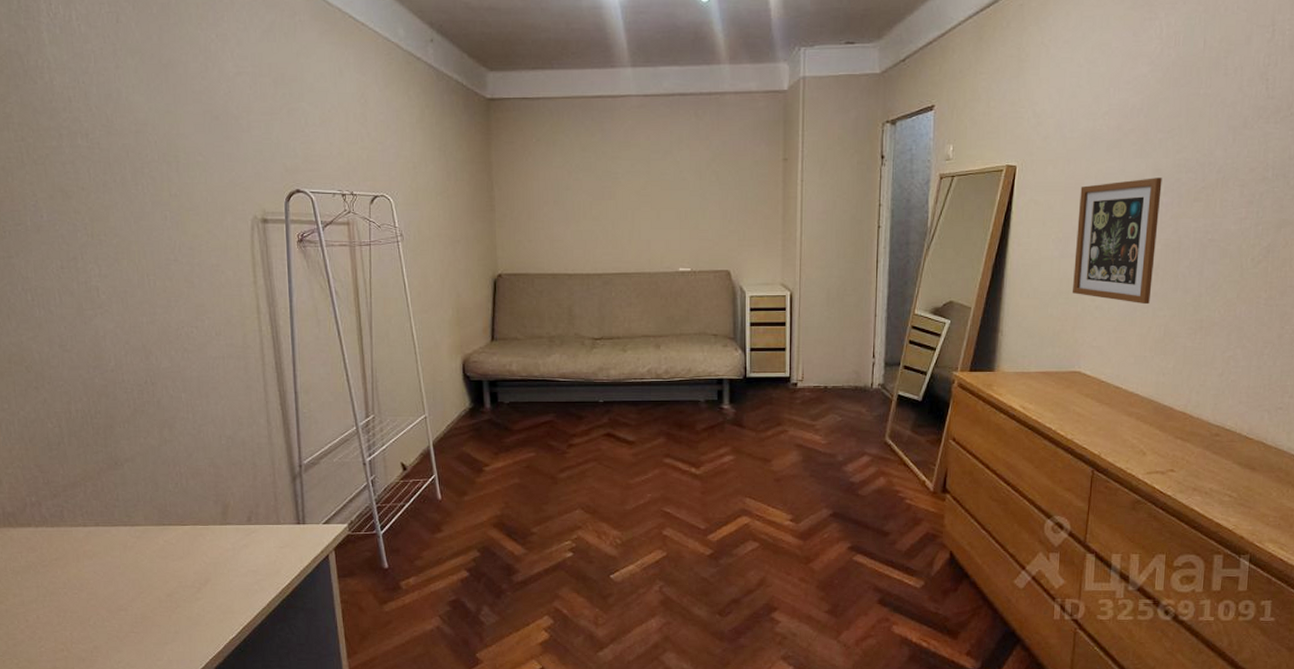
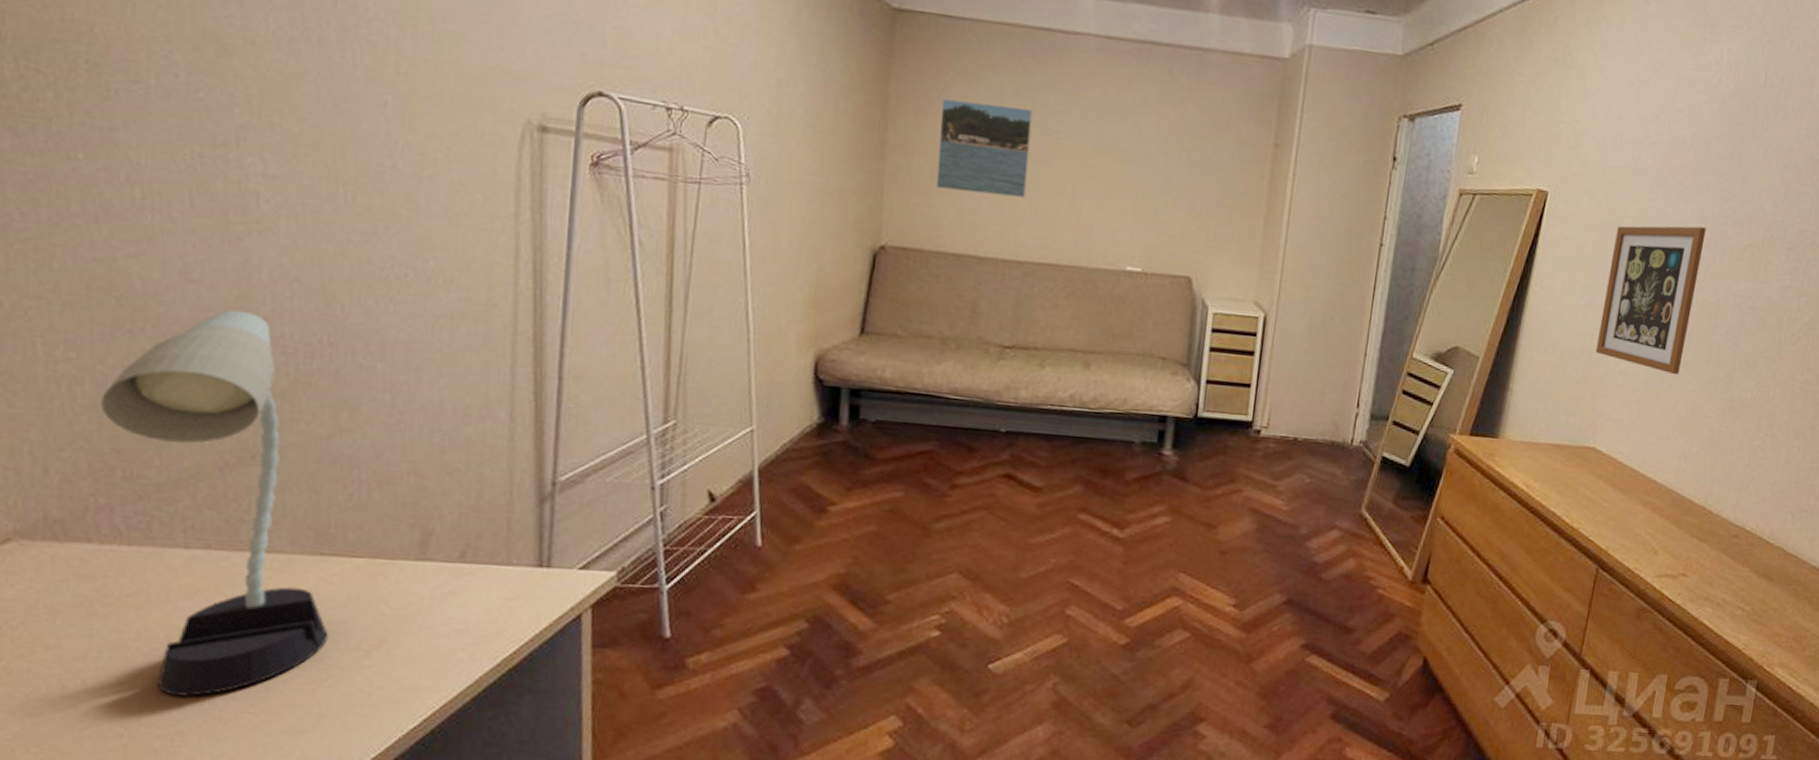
desk lamp: none [25,367,174,623] -> present [100,309,329,697]
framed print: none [530,158,598,228] -> present [935,98,1034,198]

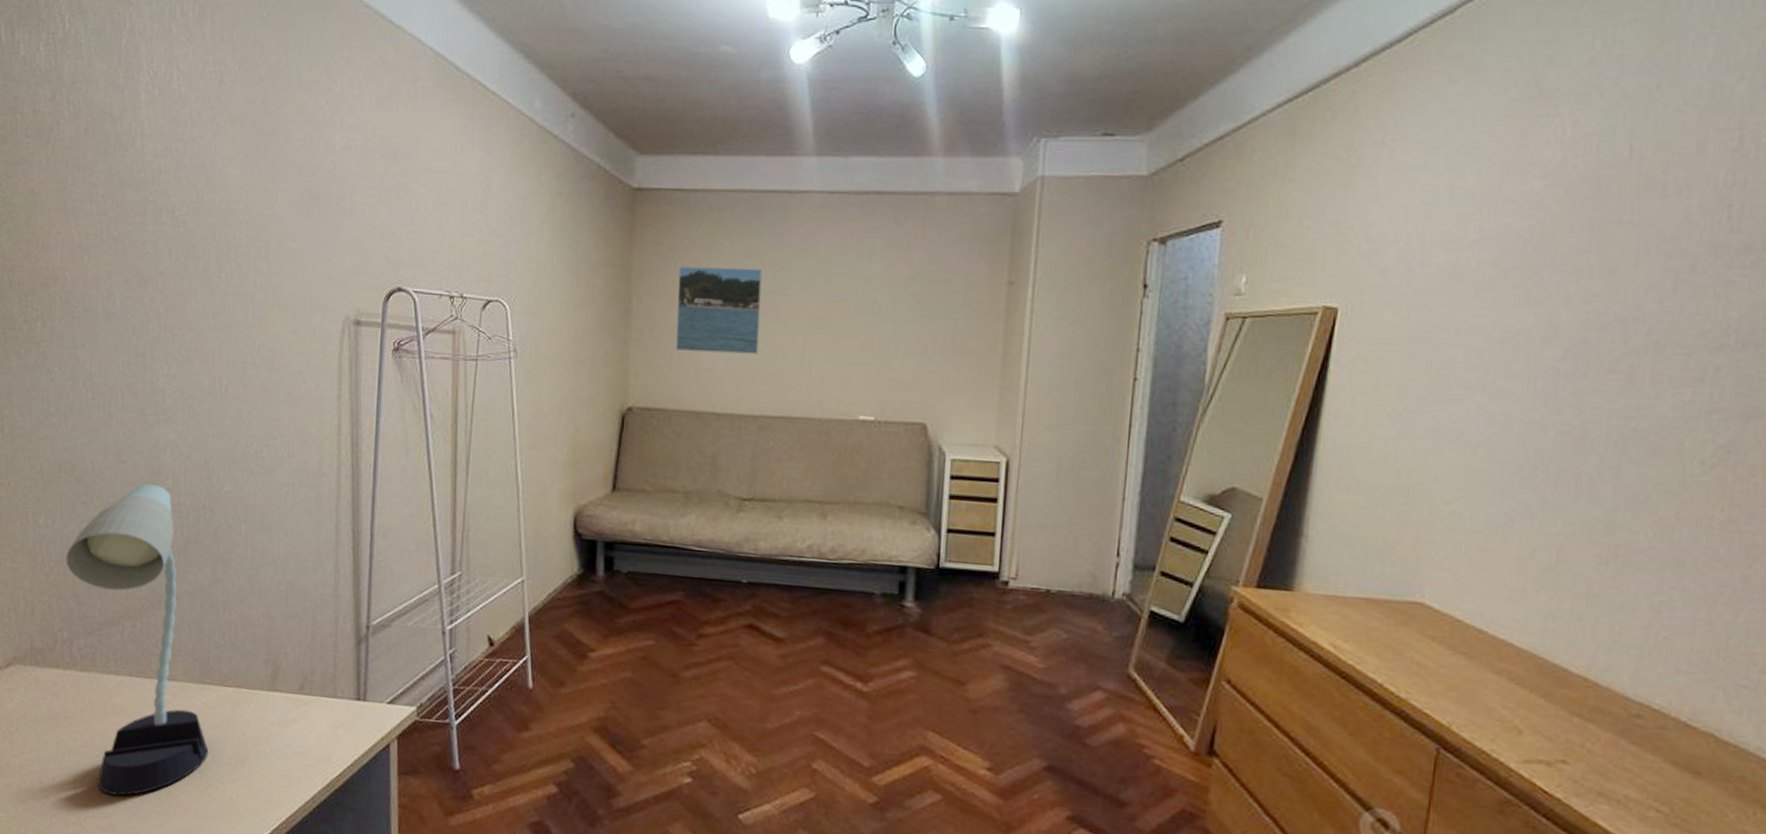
picture frame: present [1595,225,1707,376] -> none [1414,335,1560,516]

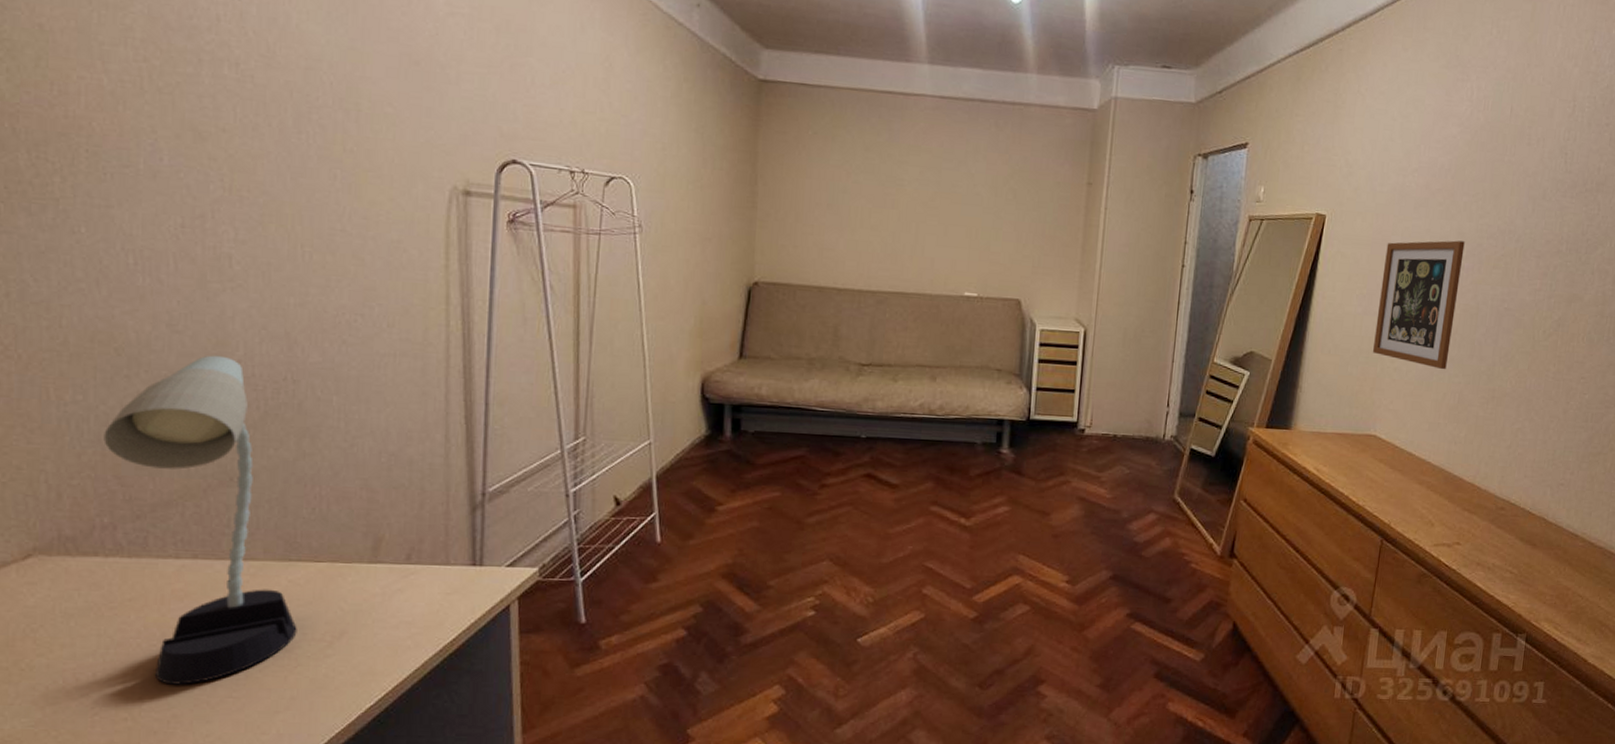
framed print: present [675,266,763,355] -> none [799,155,881,237]
picture frame: none [1414,335,1560,516] -> present [1372,240,1465,370]

